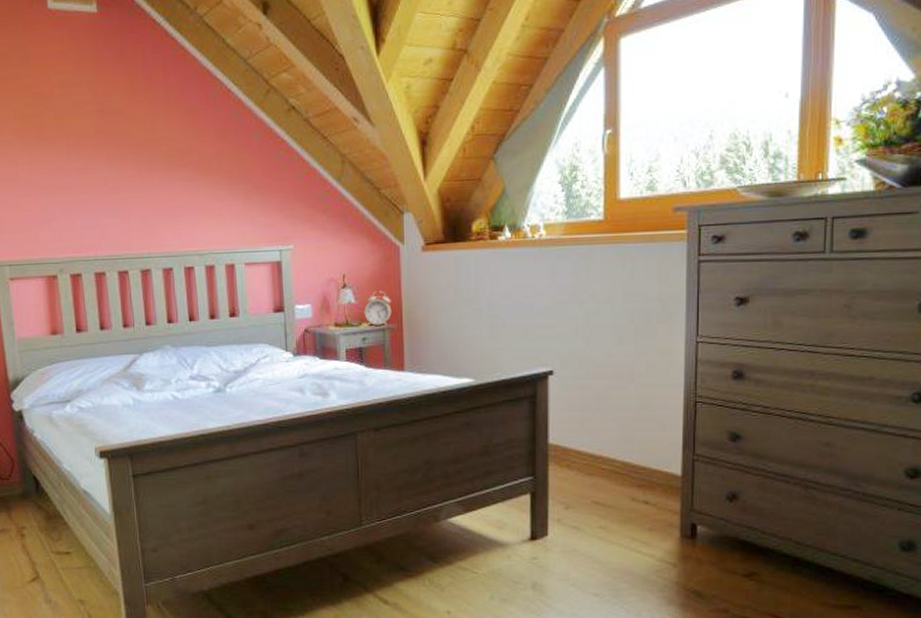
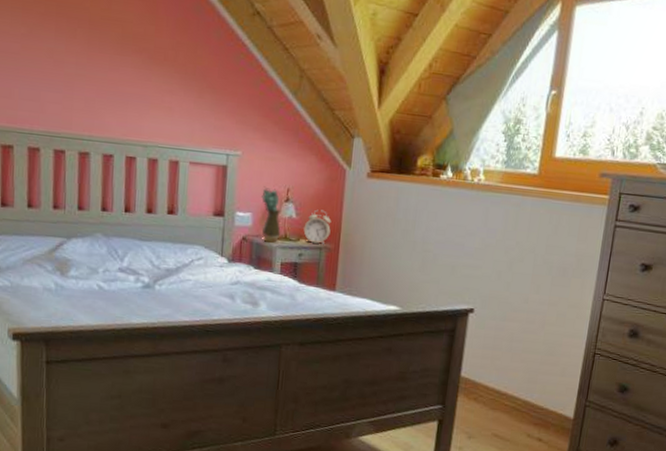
vase: none [318,276,342,332] -> present [261,186,281,244]

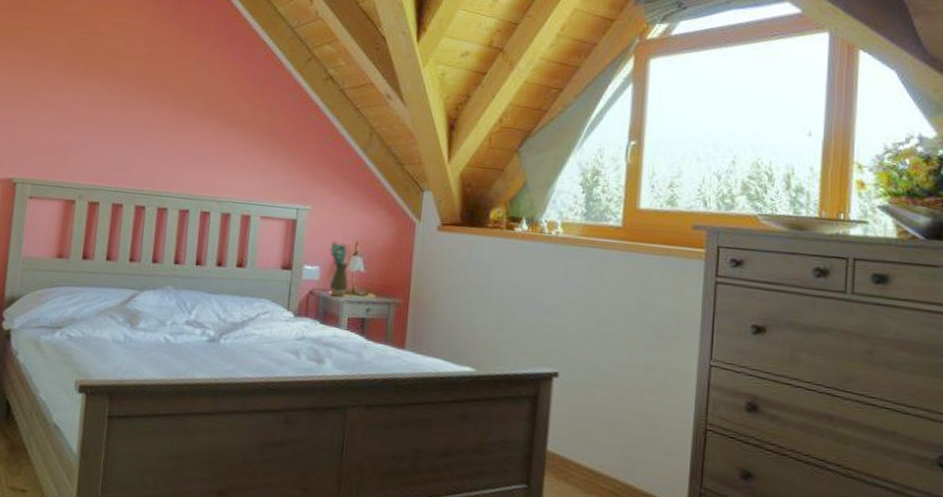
alarm clock: present [303,209,332,245] -> none [371,263,401,300]

